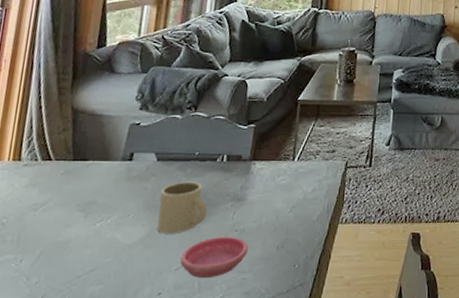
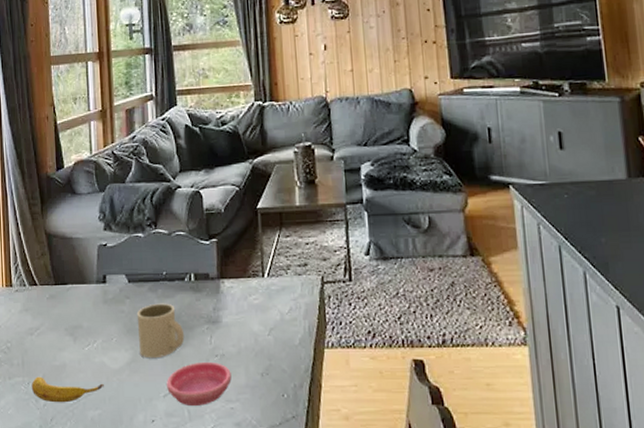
banana: none [23,253,112,280] -> present [31,376,104,403]

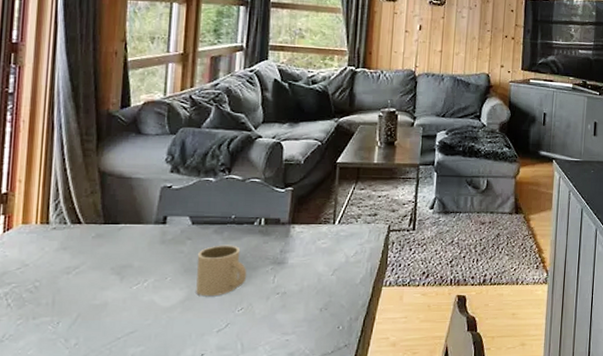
banana: present [31,376,104,403] -> none [61,316,151,342]
saucer: present [167,361,232,406] -> none [222,299,291,339]

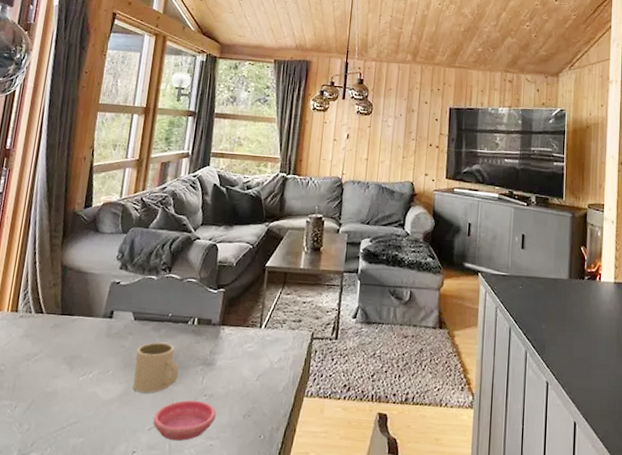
saucer: none [222,299,291,339] -> present [153,399,216,441]

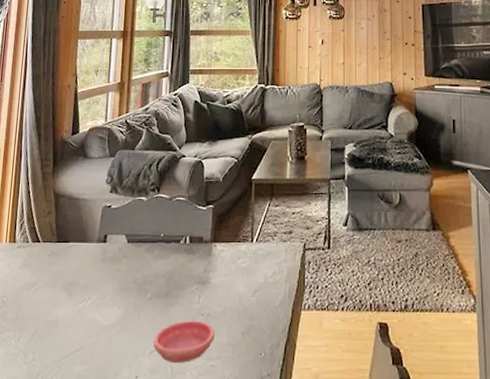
mug: present [133,342,179,394] -> none [131,263,175,316]

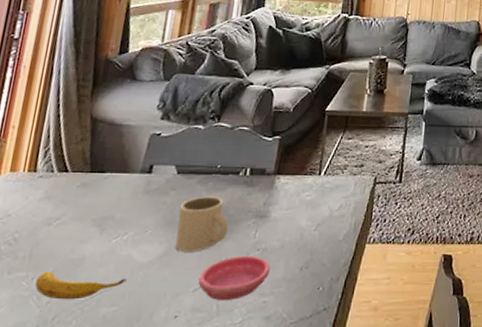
banana: none [21,331,93,358] -> present [35,271,127,300]
mug: none [131,263,175,316] -> present [175,196,229,252]

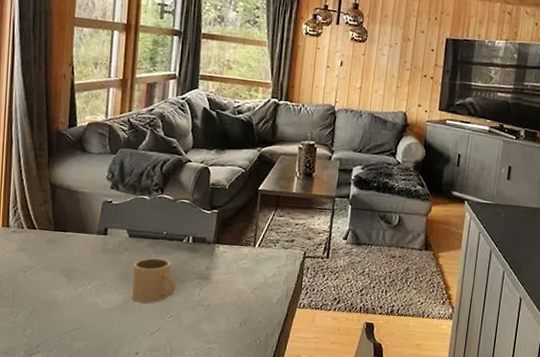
banana: present [35,271,127,300] -> none [20,309,94,334]
saucer: present [198,255,270,300] -> none [153,309,214,344]

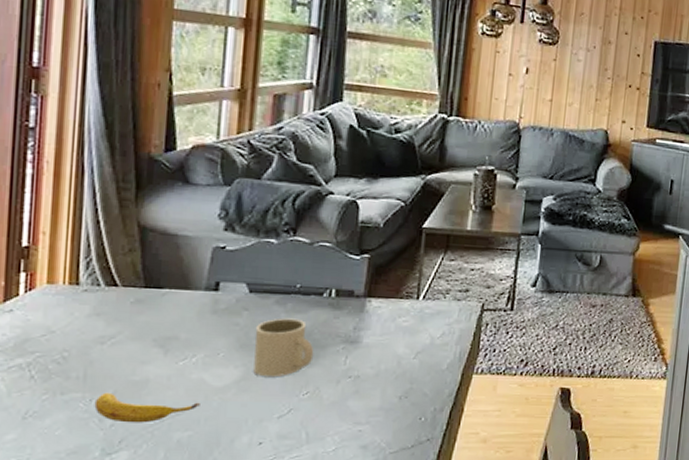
banana: none [20,309,94,334] -> present [94,392,200,423]

